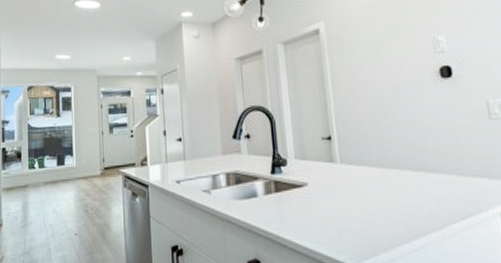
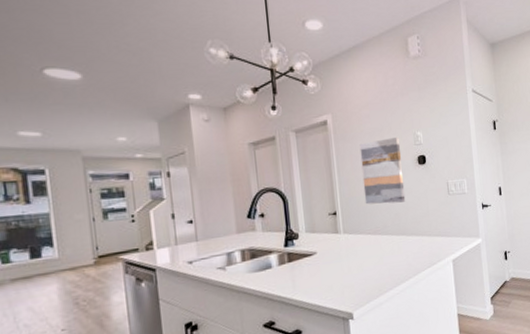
wall art: none [359,43,424,129] -> present [359,136,406,205]

